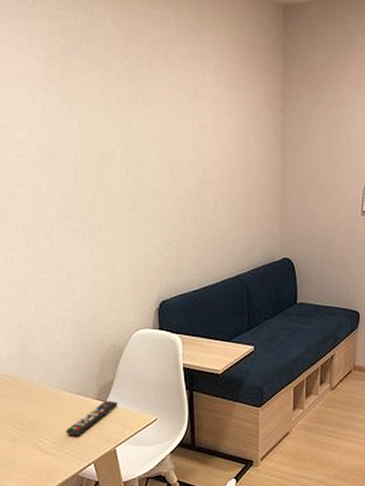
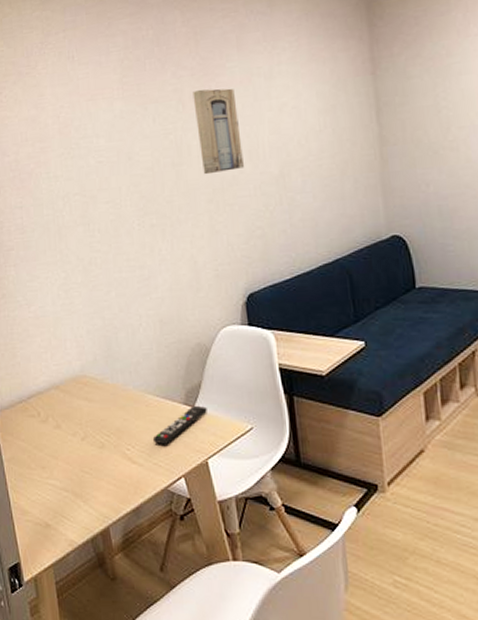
wall art: none [119,95,164,184] -> present [192,88,244,175]

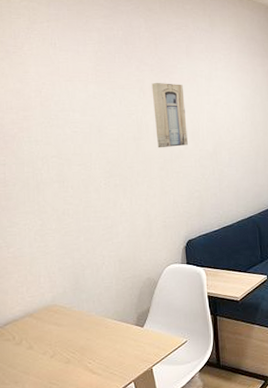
remote control: present [152,405,207,445] -> none [110,325,153,358]

